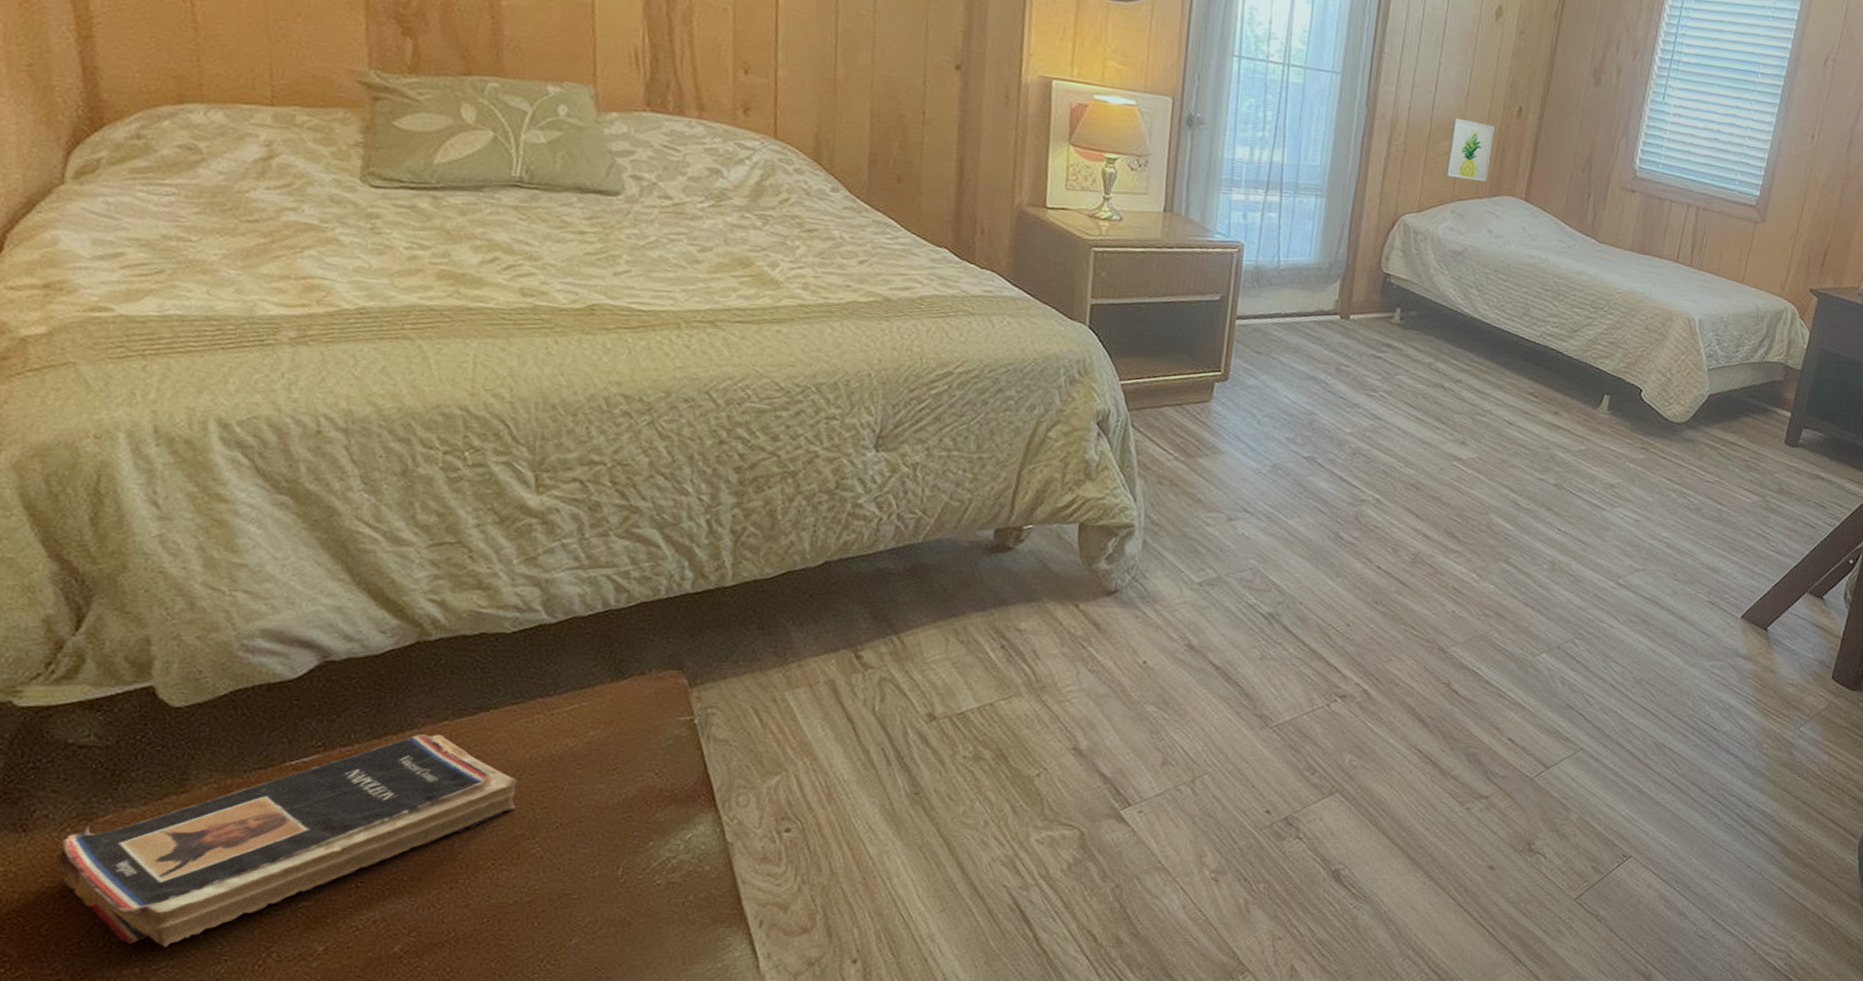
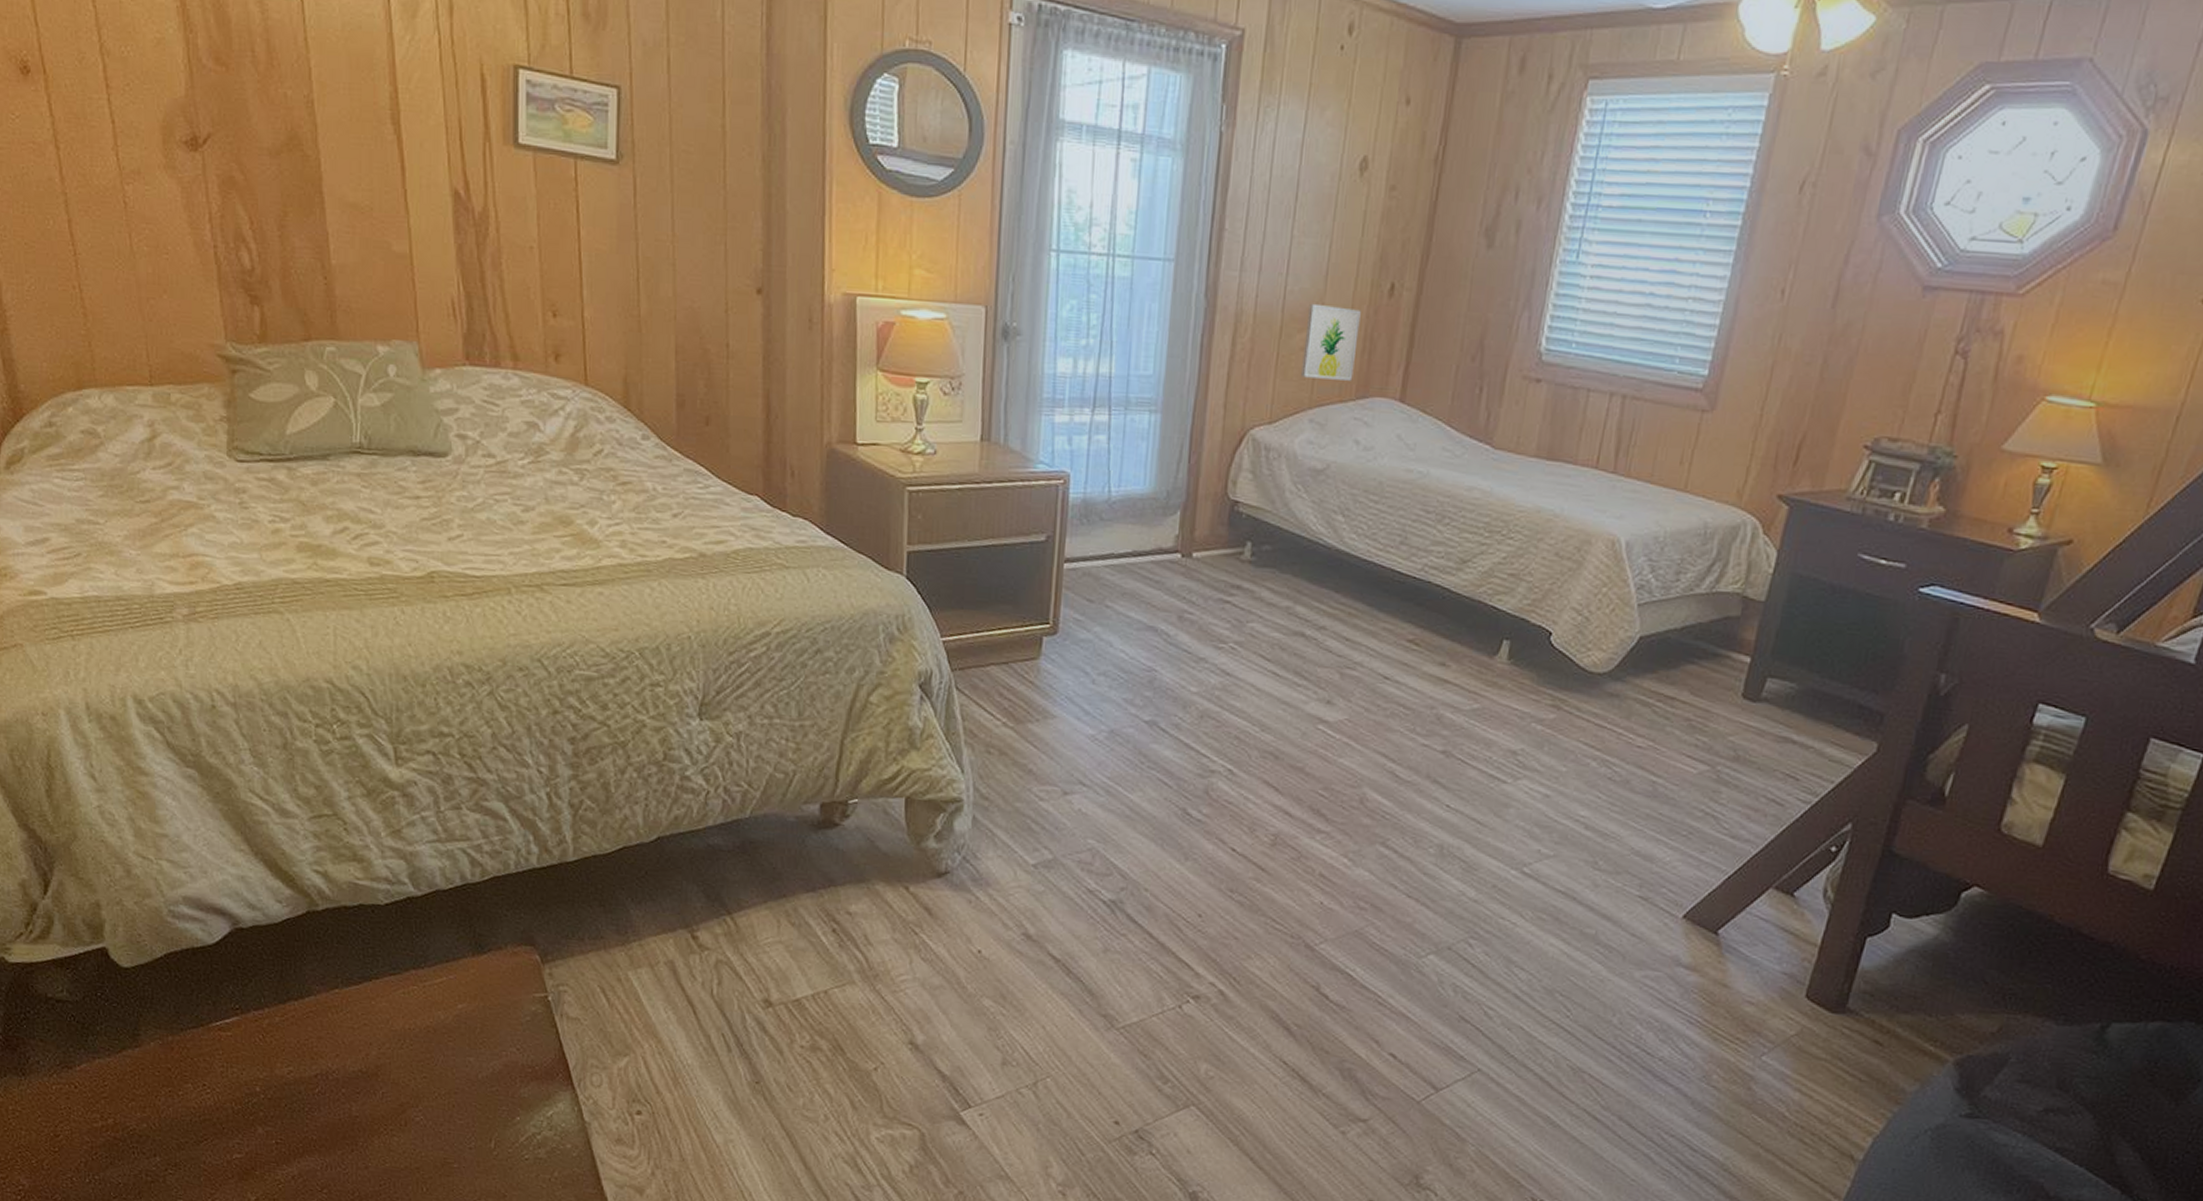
book: present [57,734,517,948] -> none [49,1001,402,1188]

